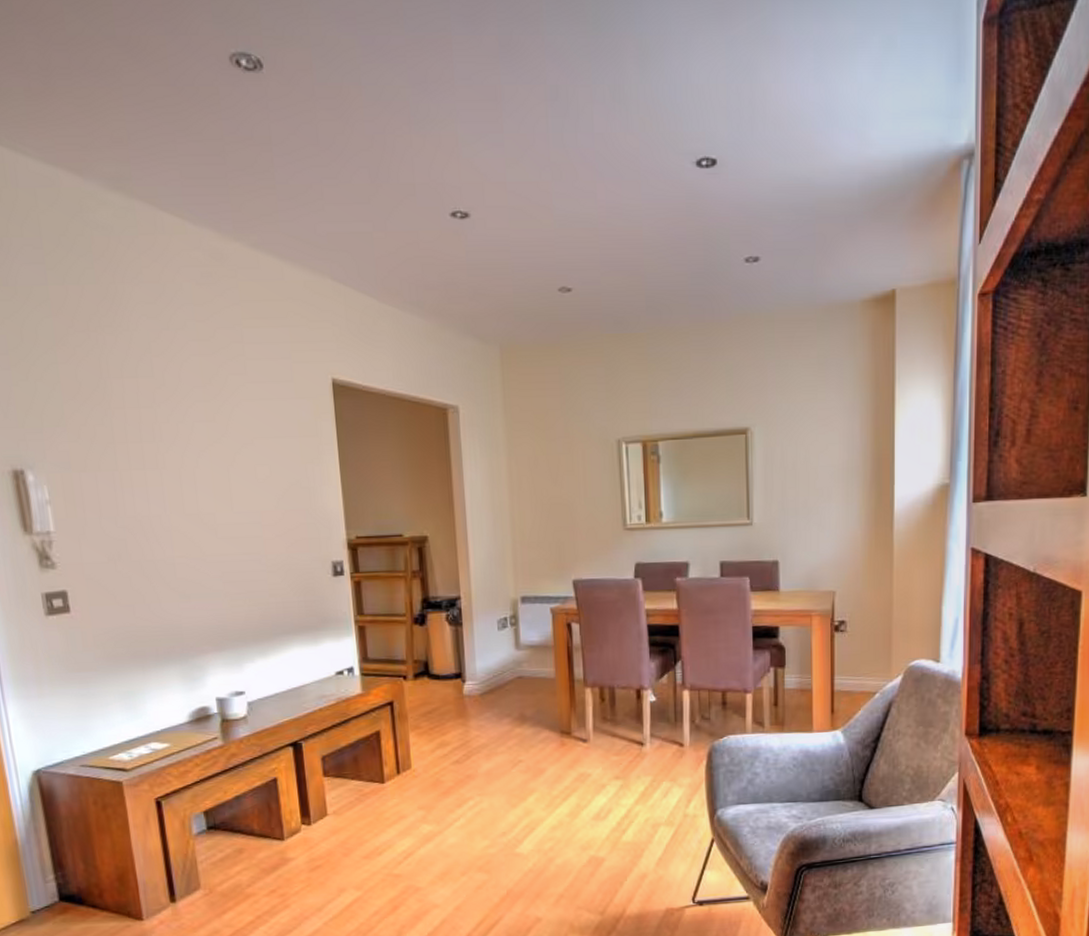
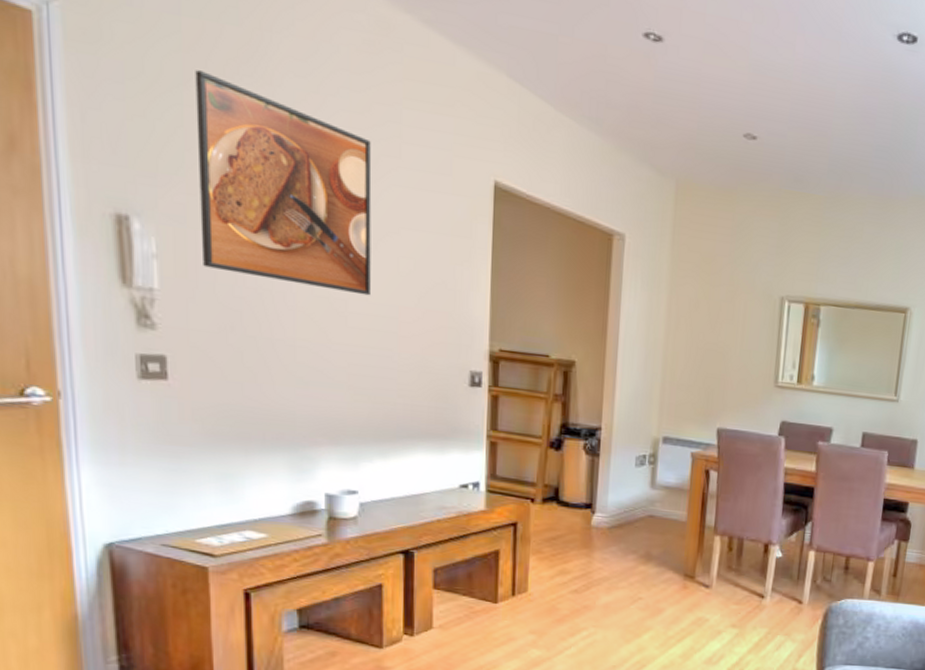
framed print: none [64,330,235,507] -> present [195,70,372,296]

